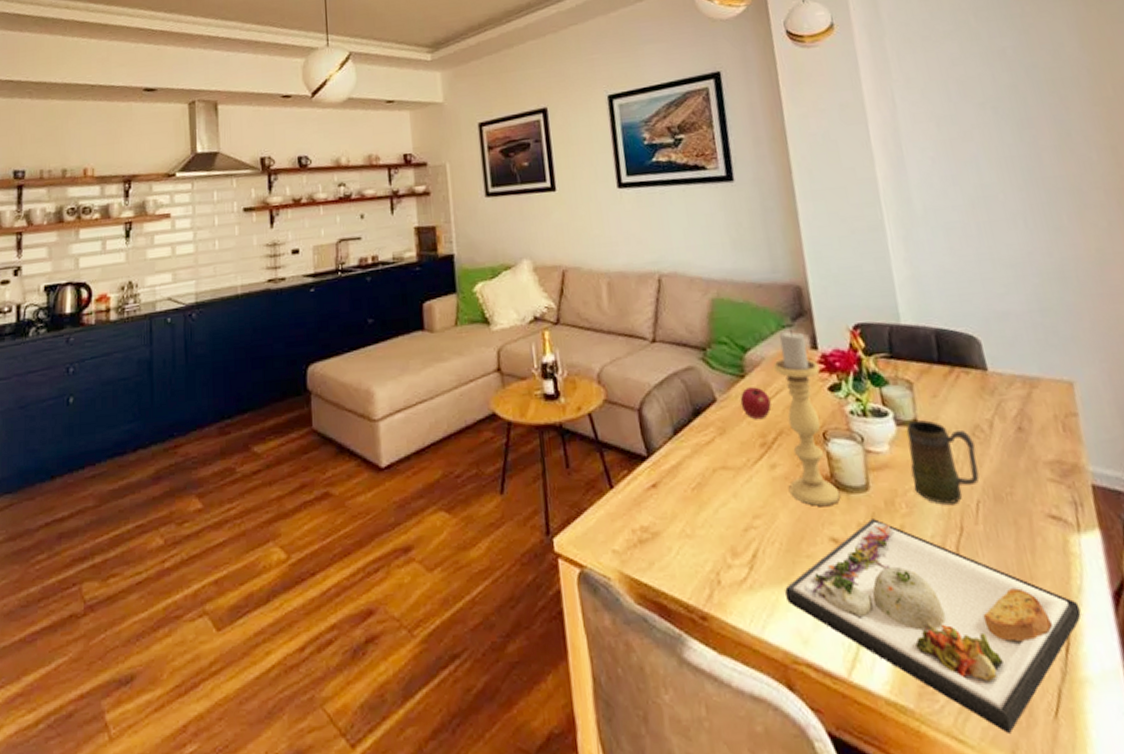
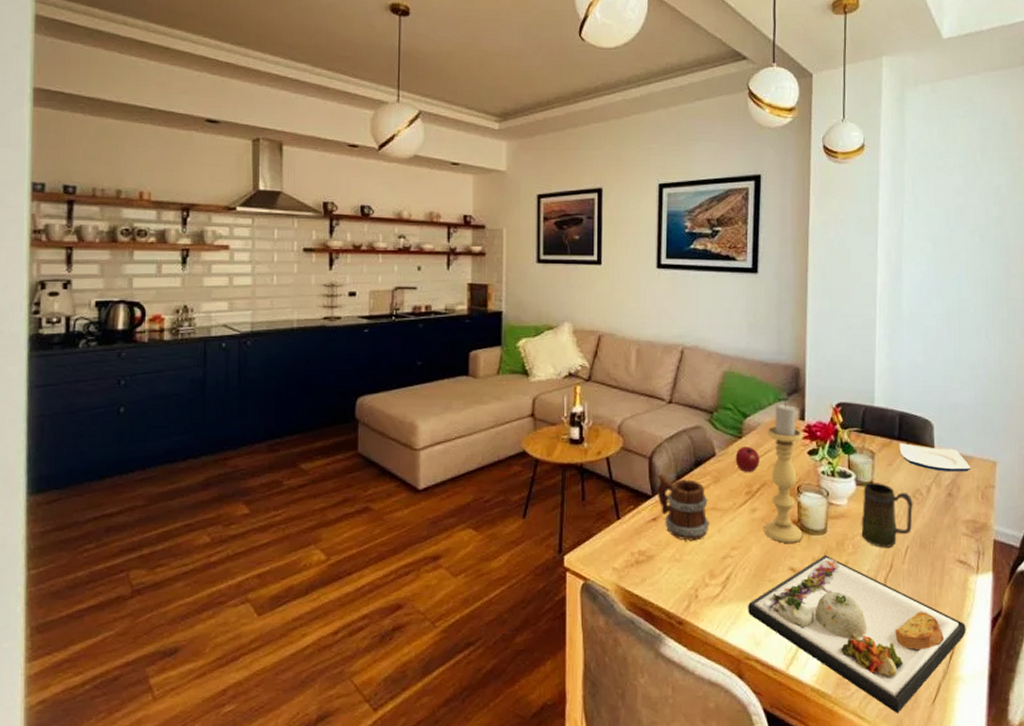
mug: none [650,427,722,510] -> present [657,473,709,541]
plate: none [941,367,1042,400] -> present [899,443,971,472]

